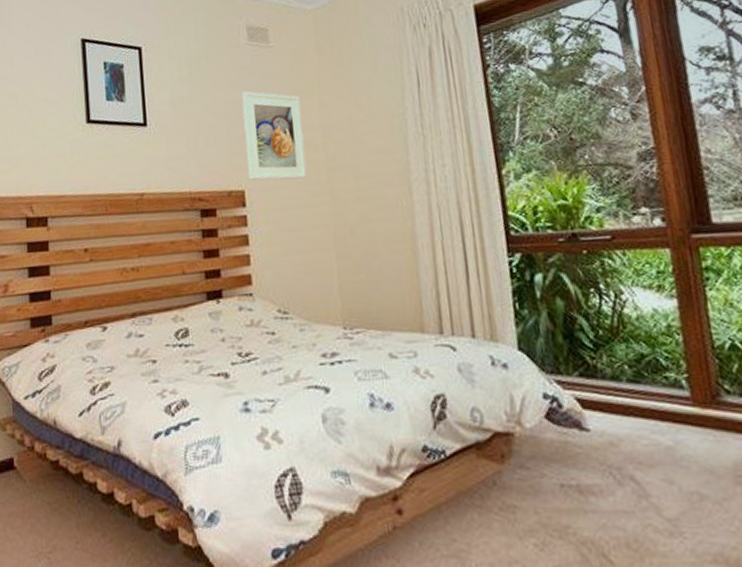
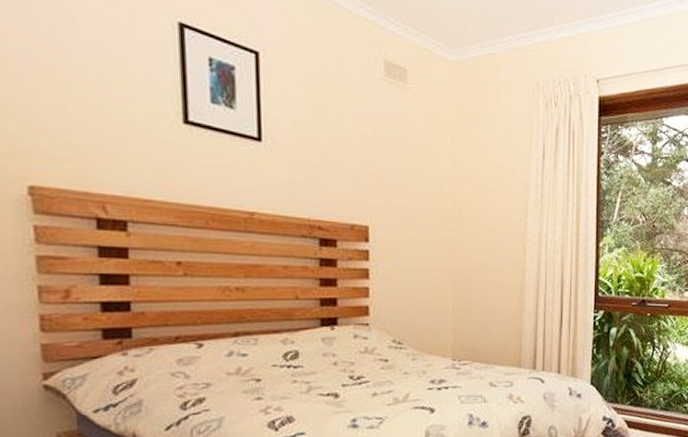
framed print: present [241,91,307,181] -> none [373,127,434,225]

